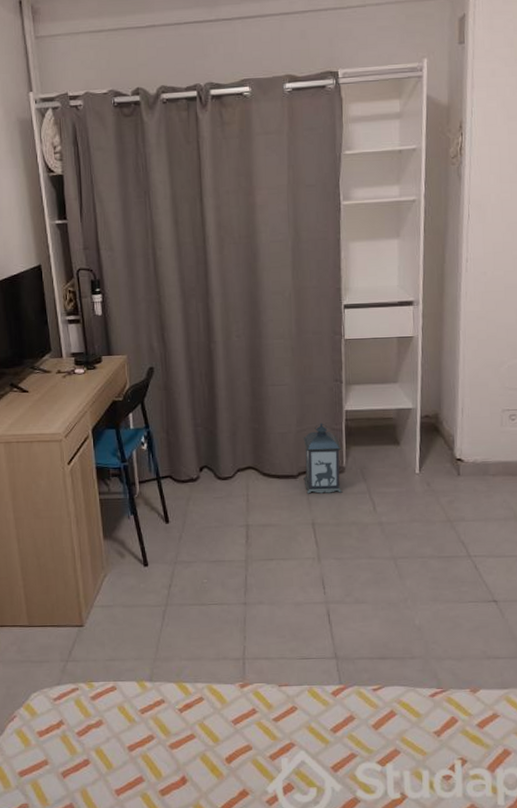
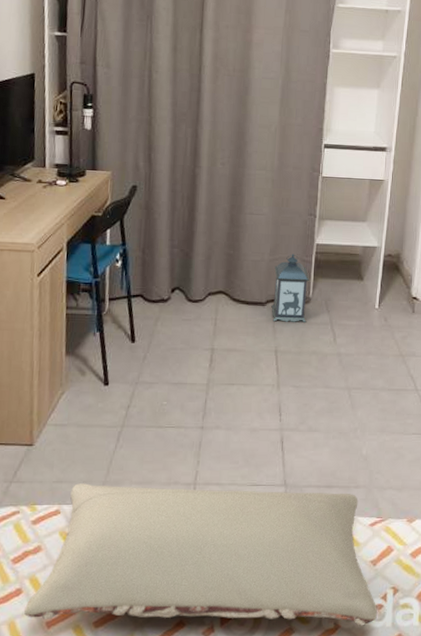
pillow: none [94,661,446,796] -> present [24,483,377,626]

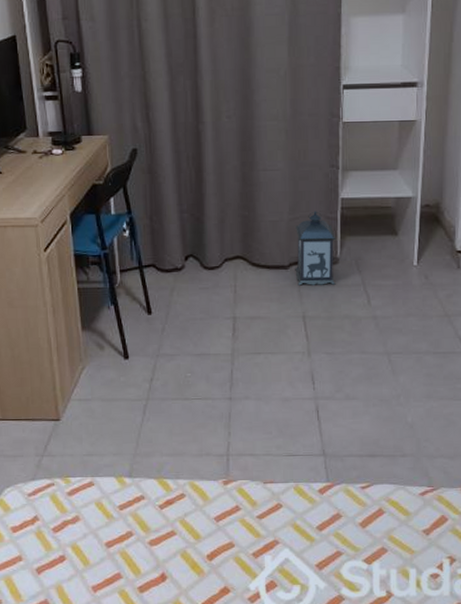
pillow: present [24,483,377,626] -> none [70,456,433,595]

